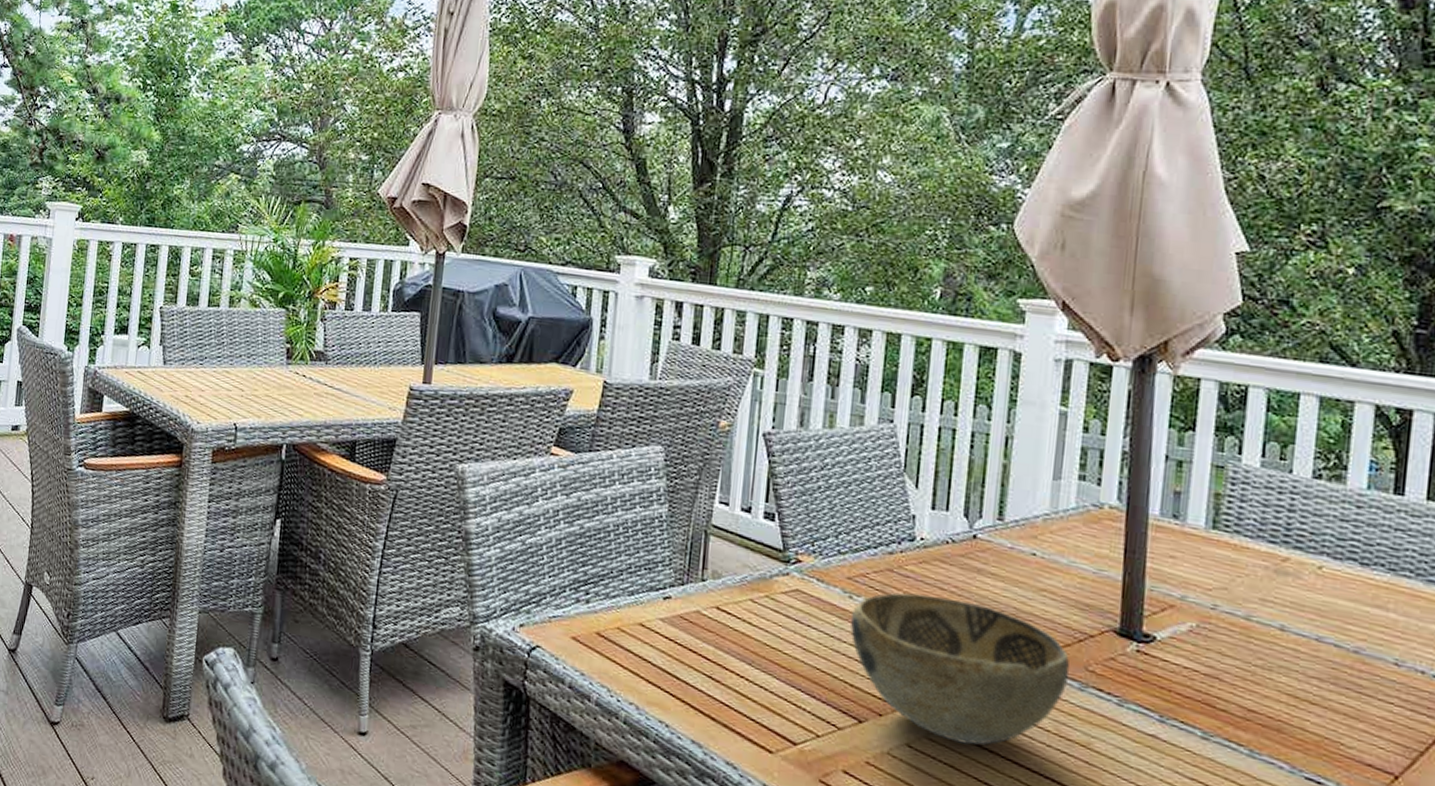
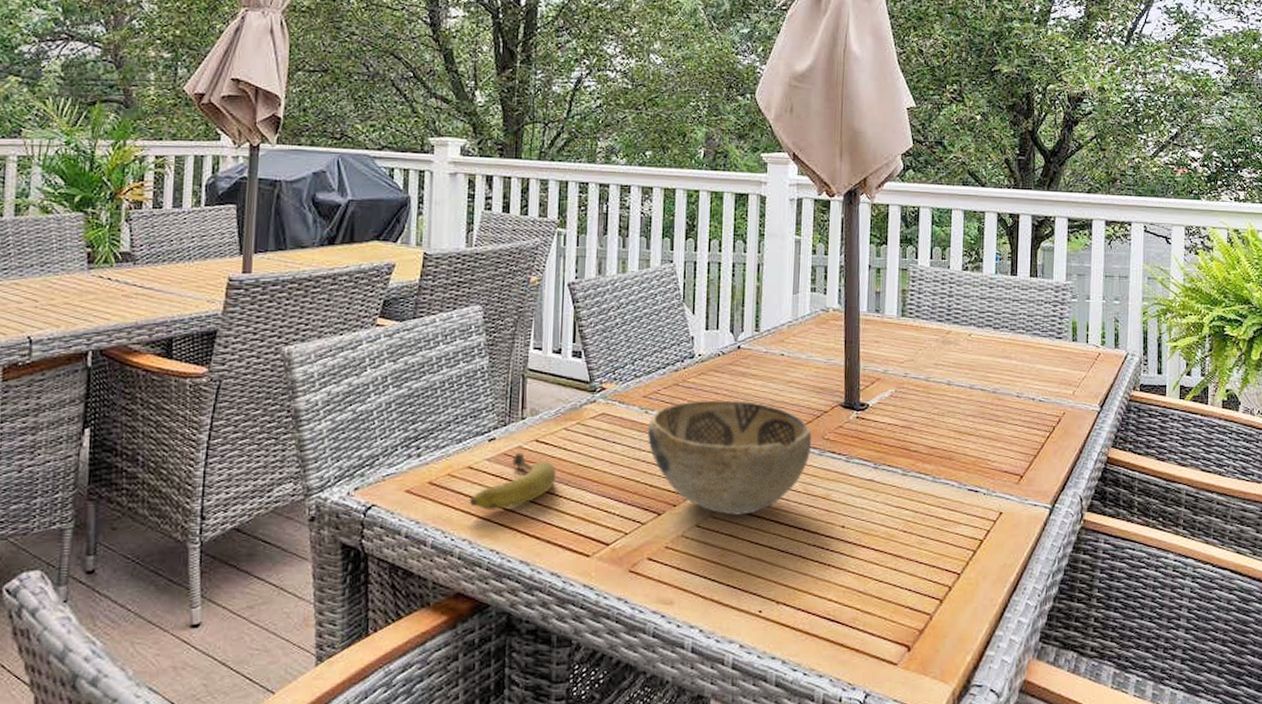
fruit: none [638,617,739,678] -> present [469,452,557,511]

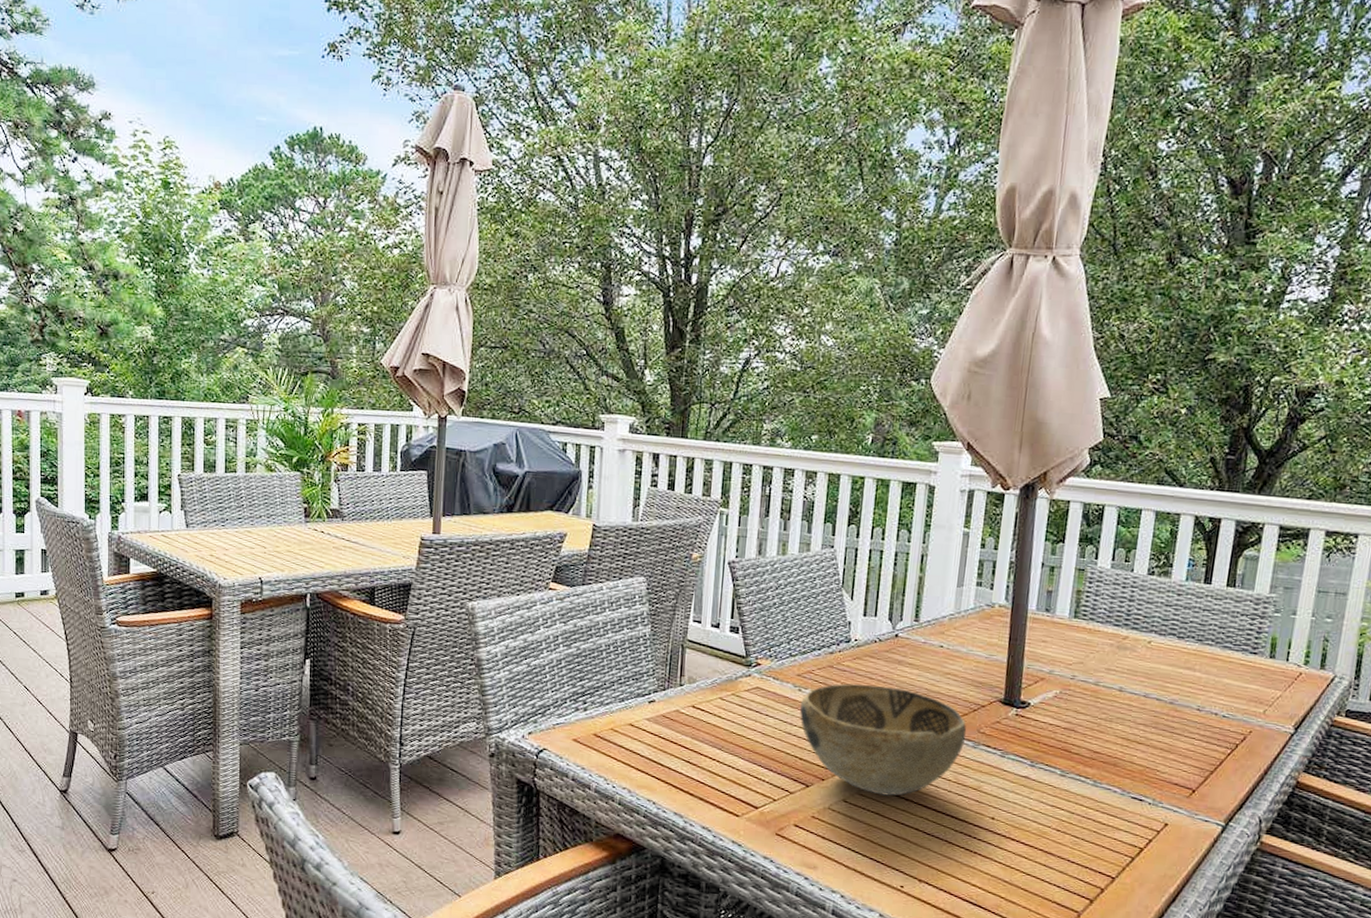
fruit: present [469,452,557,511] -> none [629,715,711,766]

